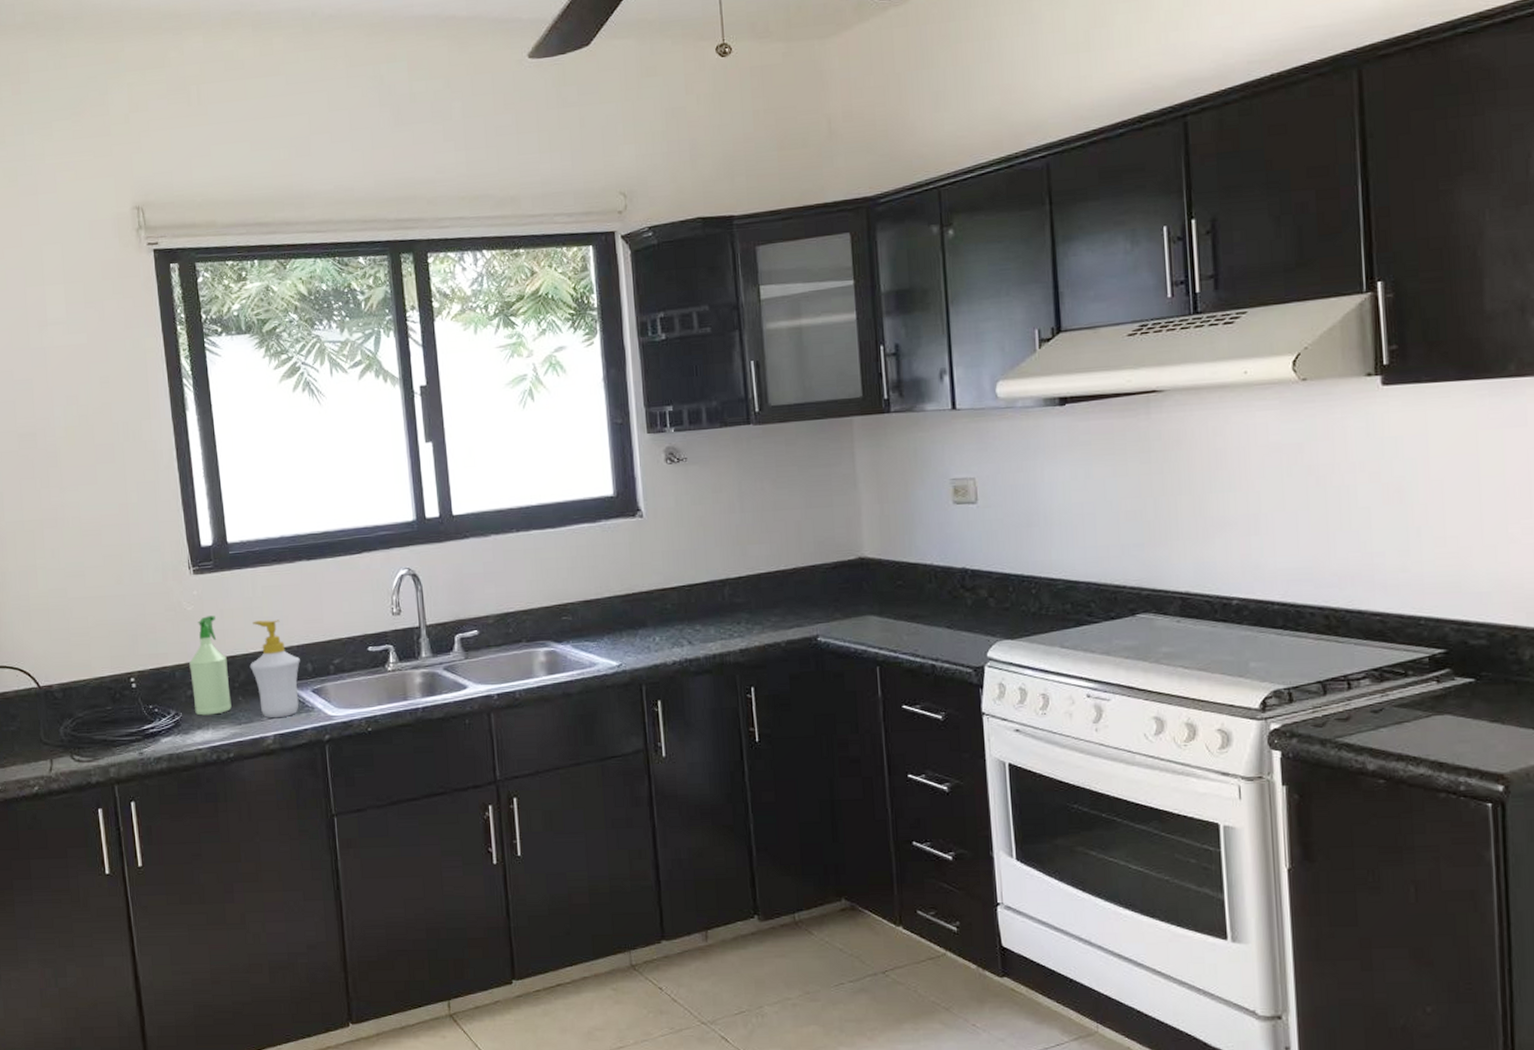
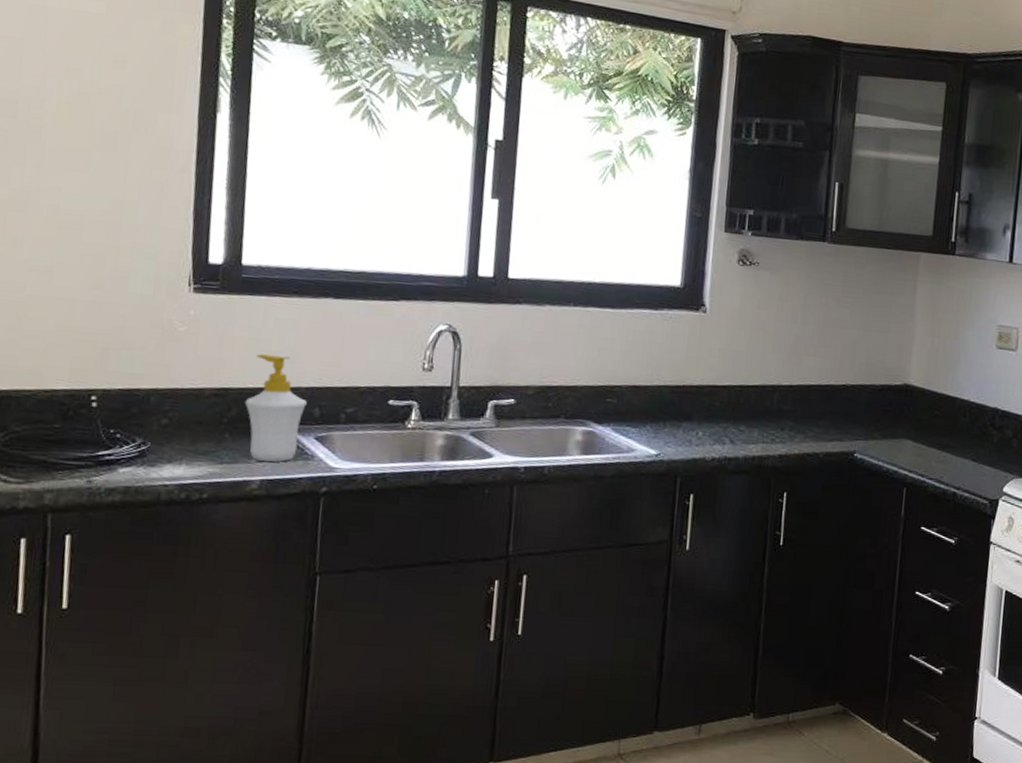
spray bottle: present [189,616,232,716] -> none [167,340,218,450]

